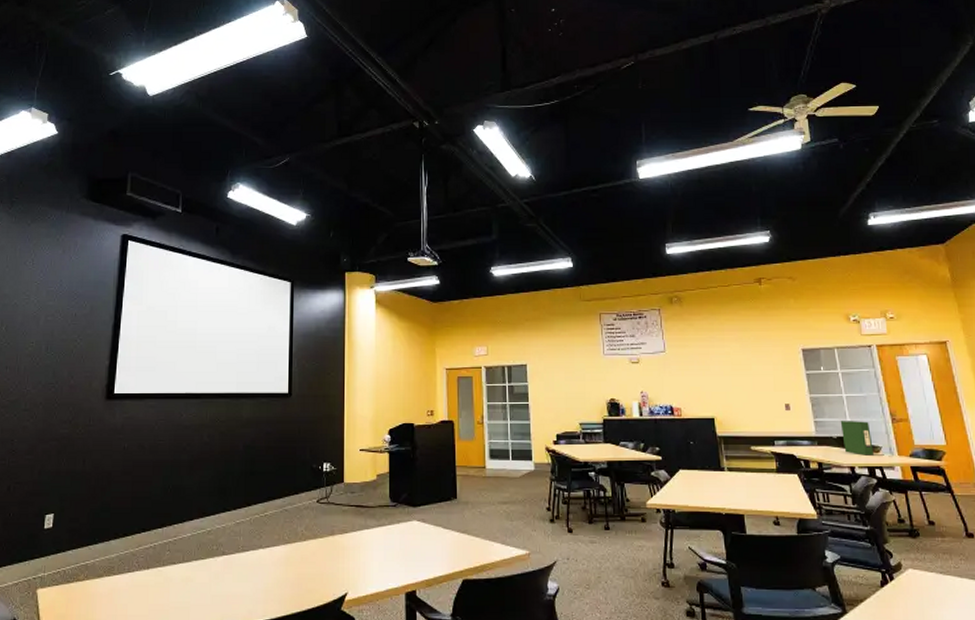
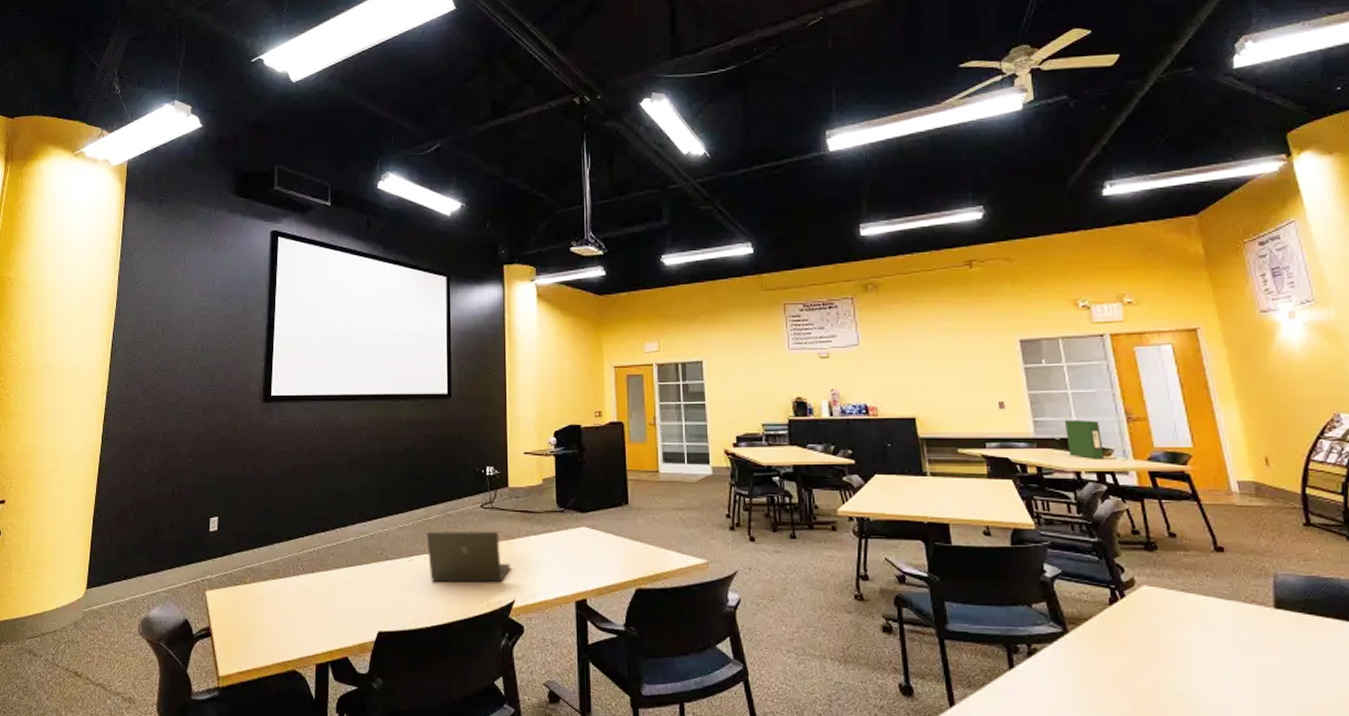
laptop: none [263,525,345,576] -> present [426,530,511,583]

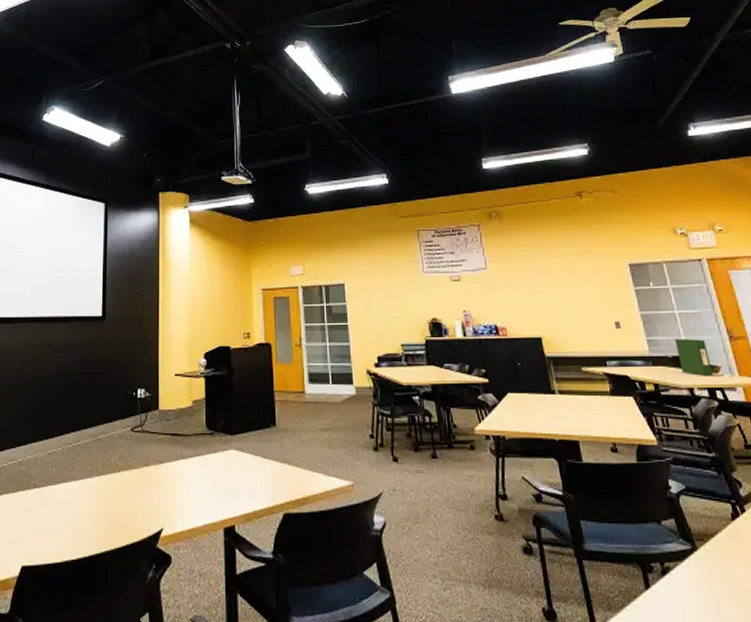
laptop: present [426,530,511,583] -> none [75,455,160,510]

